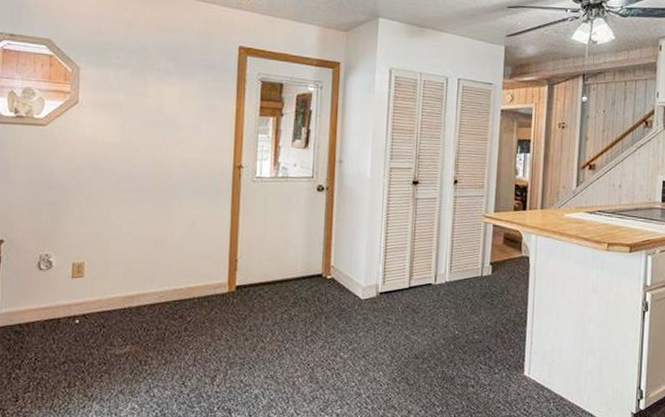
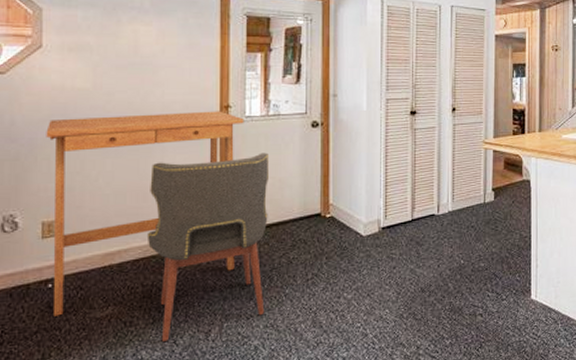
desk: none [79,169,255,350] -> present [46,111,244,316]
chair: none [162,212,276,383] -> present [146,152,269,343]

